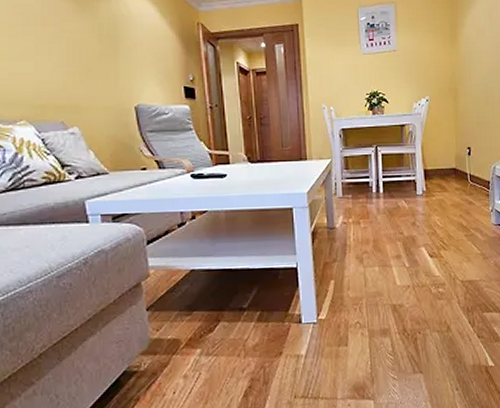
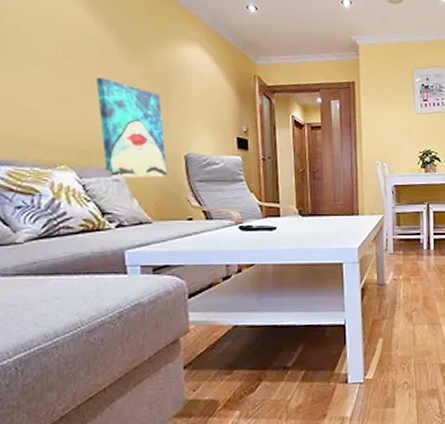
wall art: none [46,33,119,131] -> present [95,77,167,178]

